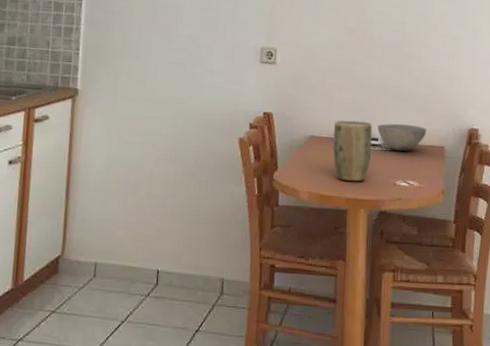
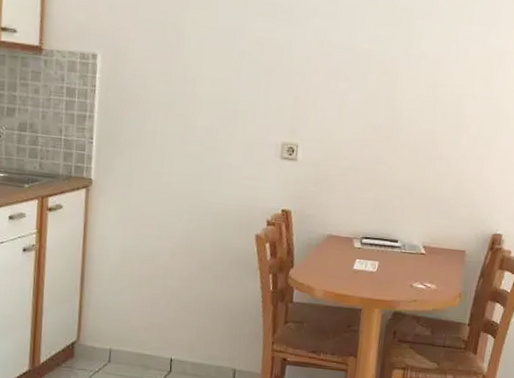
plant pot: present [333,120,373,182] -> none [350,220,393,283]
bowl: present [377,124,427,151] -> none [398,226,449,254]

